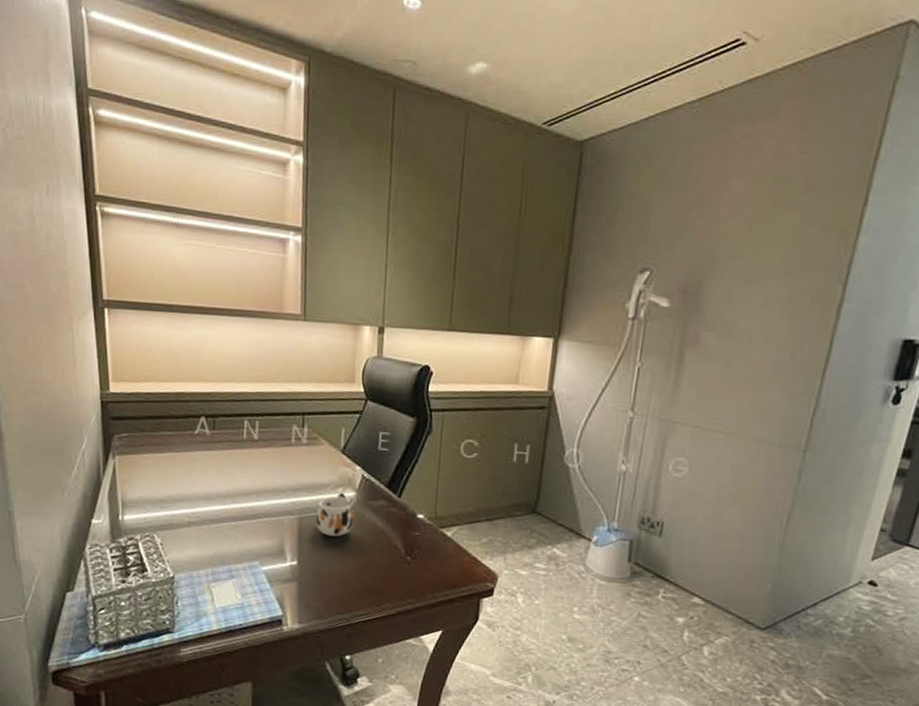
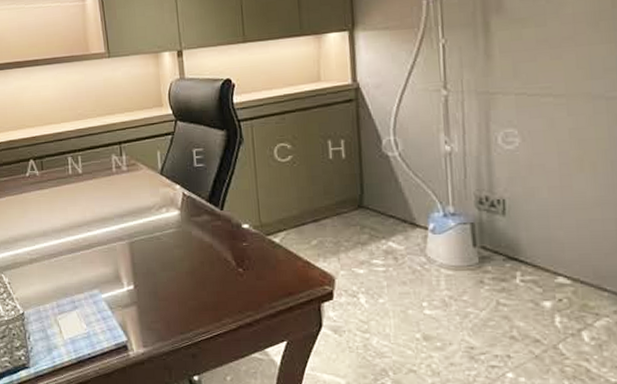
mug: present [316,492,354,537] -> none [145,213,182,257]

